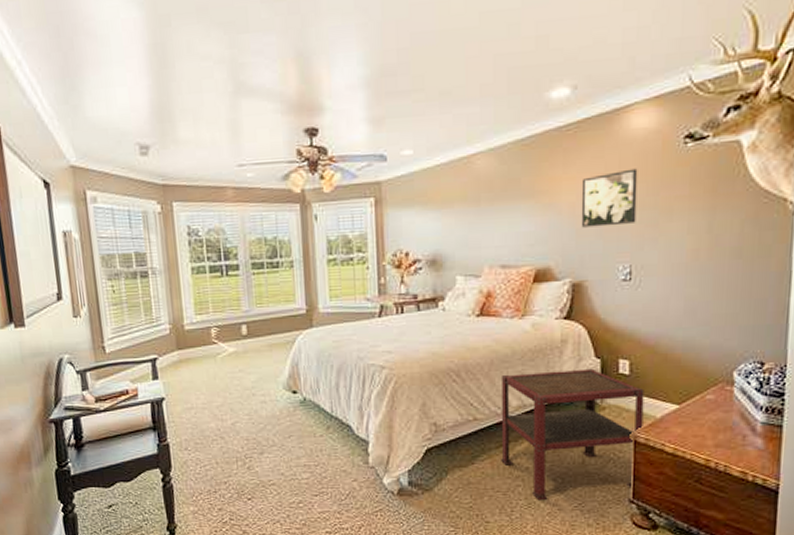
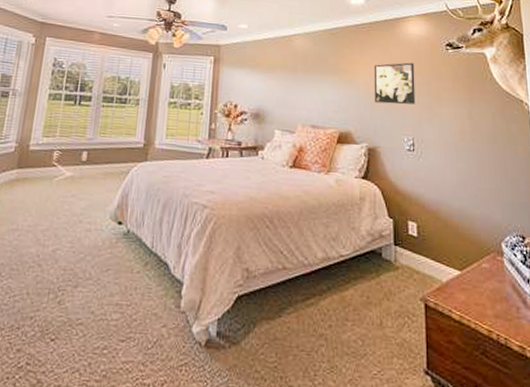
side table: present [501,368,644,501] -> none [306,226,432,365]

